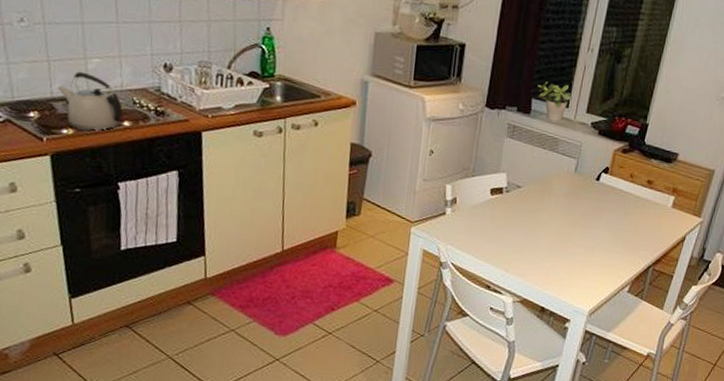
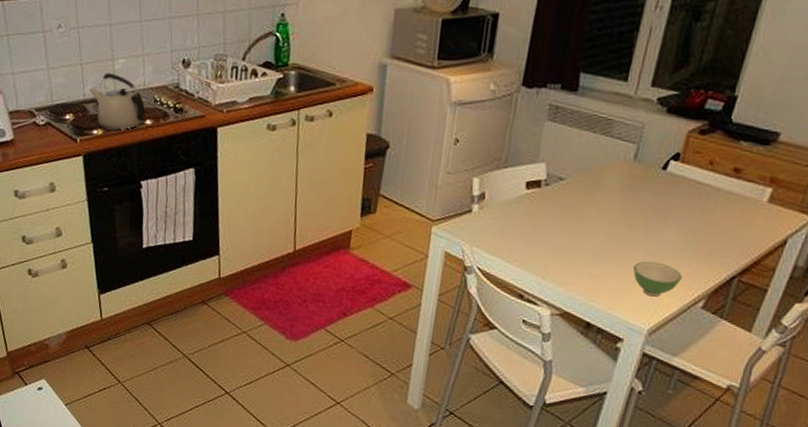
potted plant: present [537,81,572,122] -> none [587,51,632,99]
bowl: none [576,255,613,284] -> present [632,261,682,297]

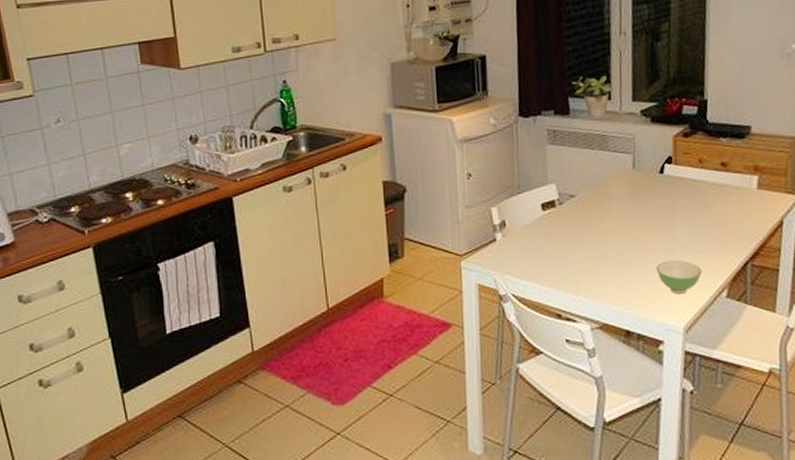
kettle: present [88,72,146,132] -> none [94,159,157,218]
potted plant: none [587,51,632,99] -> present [572,75,612,117]

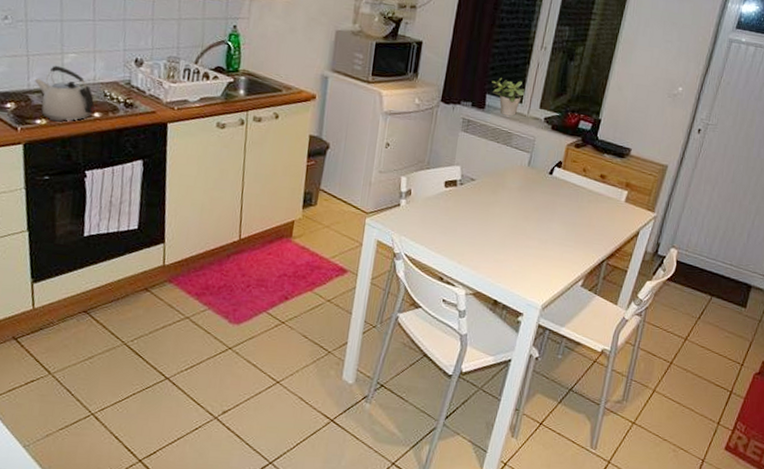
kettle: none [94,159,157,218] -> present [33,65,95,122]
bowl: present [655,260,702,294] -> none [529,248,566,278]

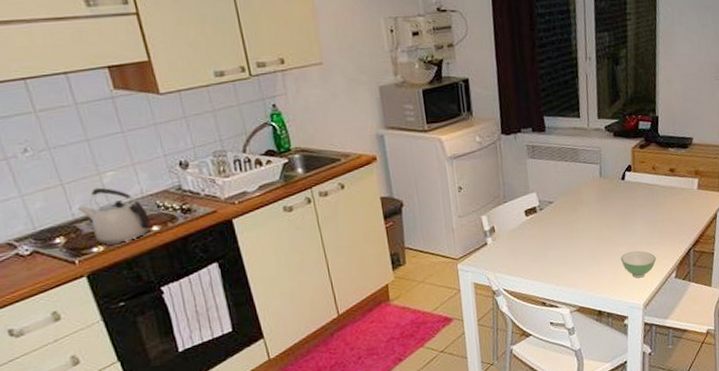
potted plant: present [492,78,525,116] -> none [546,96,581,133]
bowl: none [529,248,566,278] -> present [620,250,656,278]

